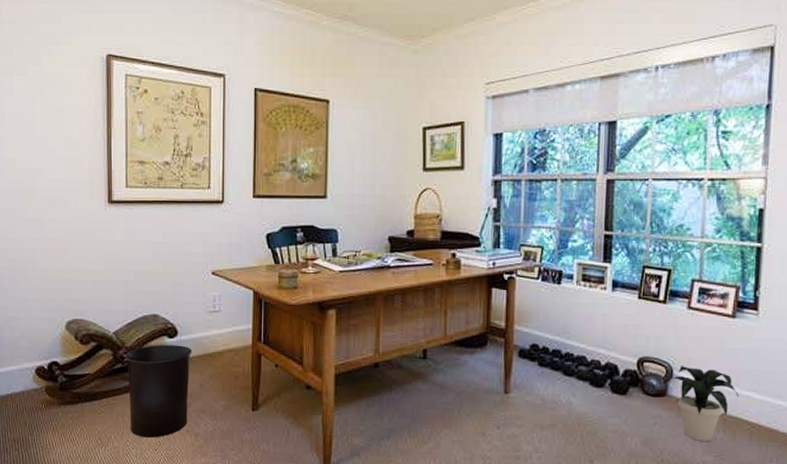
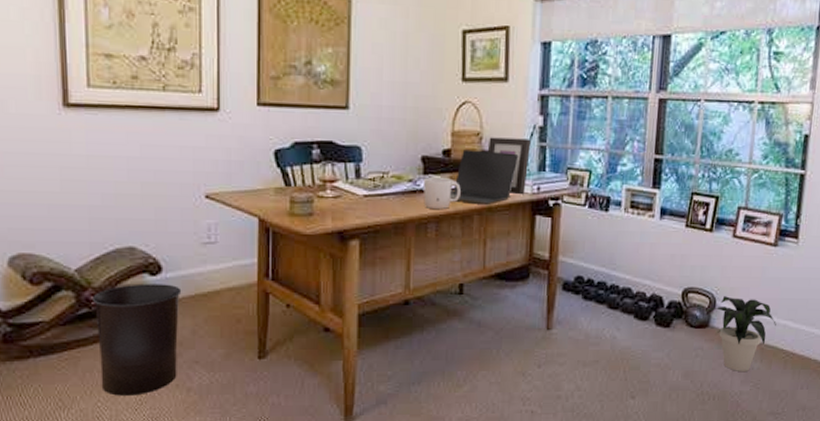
mug: none [391,255,423,282] -> present [423,177,461,209]
laptop: none [414,230,475,280] -> present [450,149,519,206]
picture frame: none [446,219,486,270] -> present [487,137,531,195]

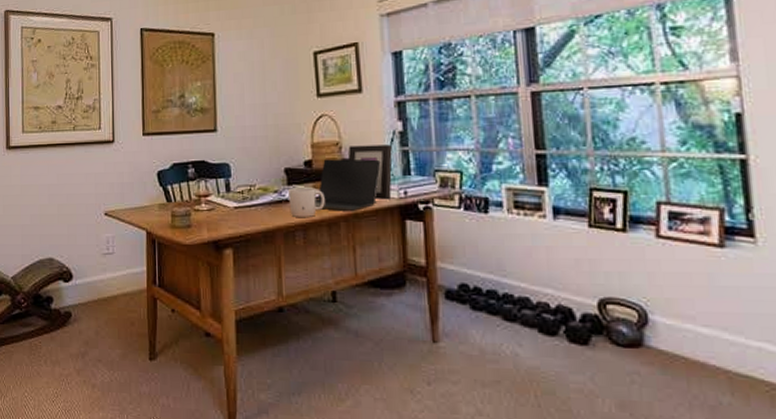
waste bin: present [93,283,182,396] -> none [23,289,88,389]
potted plant: present [699,296,776,373] -> none [626,309,746,408]

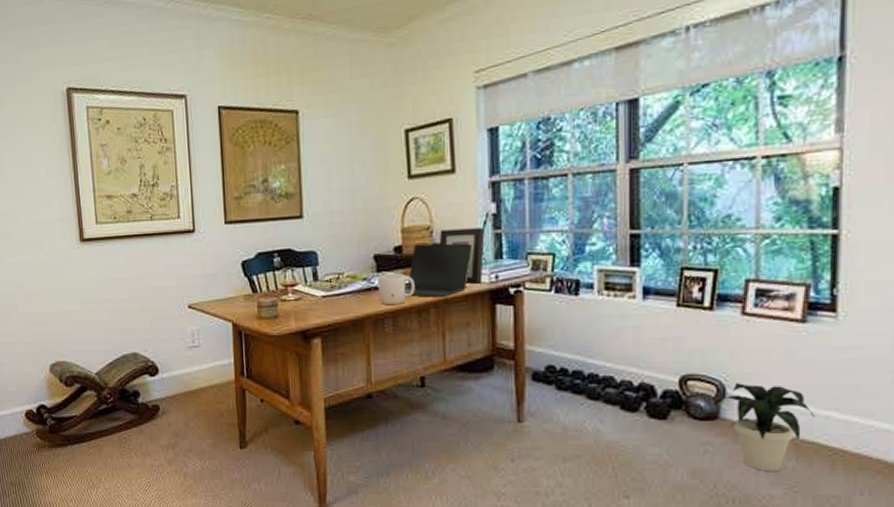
potted plant: none [626,309,746,408] -> present [704,383,815,473]

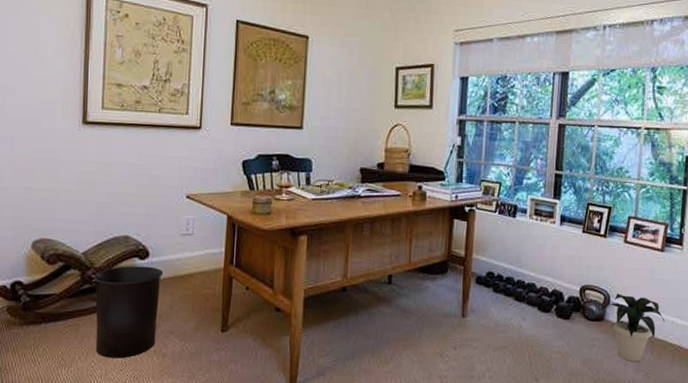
waste bin: none [109,383,176,479] -> present [94,266,164,359]
mug: present [378,274,415,305] -> none [361,185,392,212]
laptop: present [404,243,473,298] -> none [383,163,440,210]
picture frame: present [439,227,485,285] -> none [414,153,451,202]

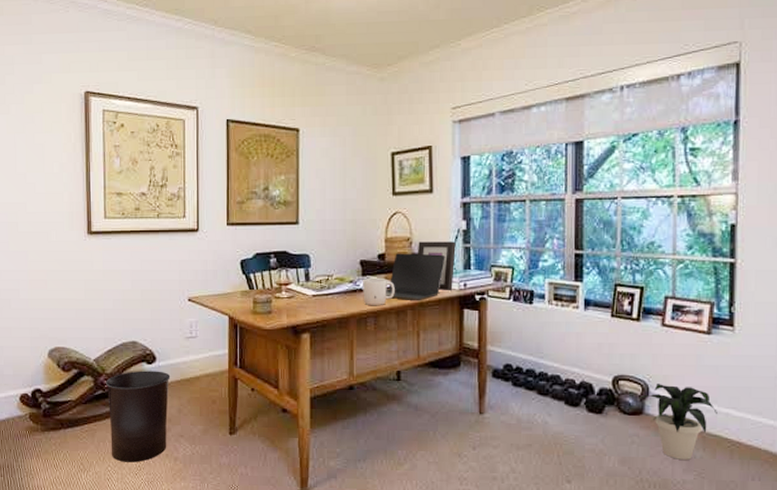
mug: none [361,185,392,212] -> present [363,278,395,305]
laptop: none [383,163,440,210] -> present [386,253,445,301]
picture frame: none [414,153,451,202] -> present [417,241,456,291]

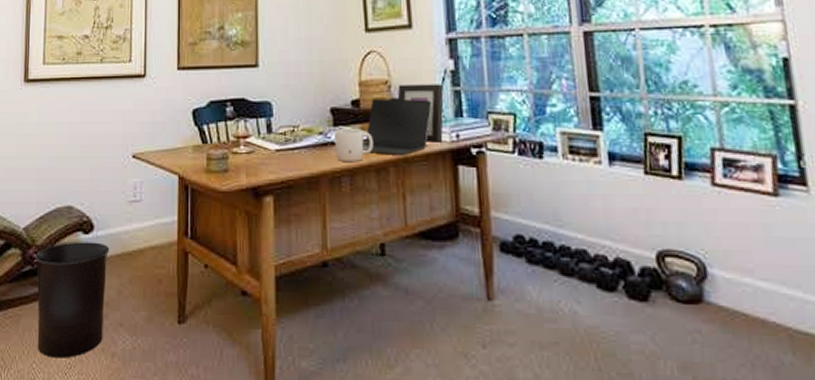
potted plant: present [632,384,717,461] -> none [686,262,804,369]

